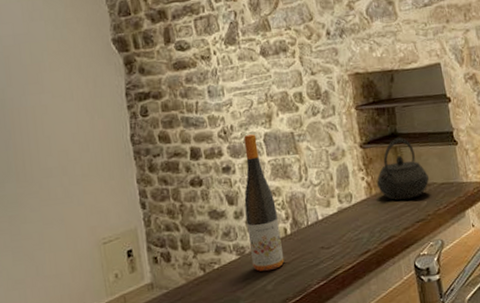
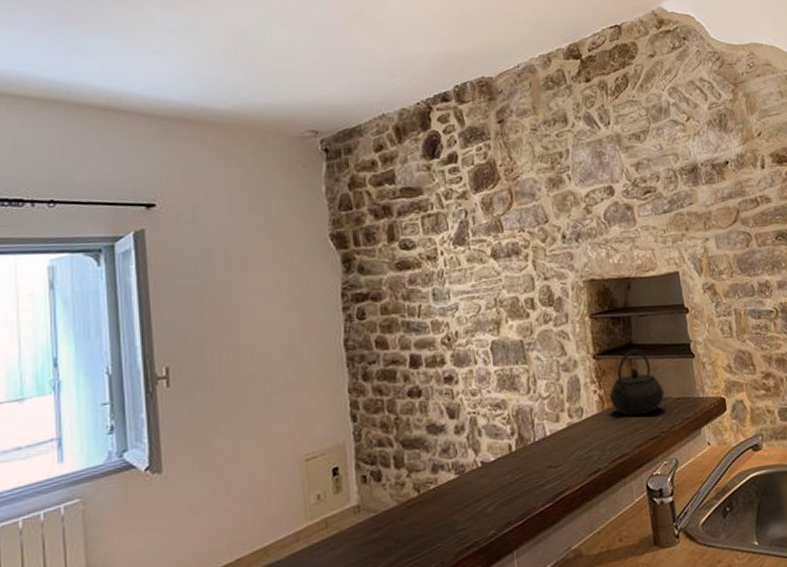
wine bottle: present [244,134,285,272] -> none [466,342,508,493]

